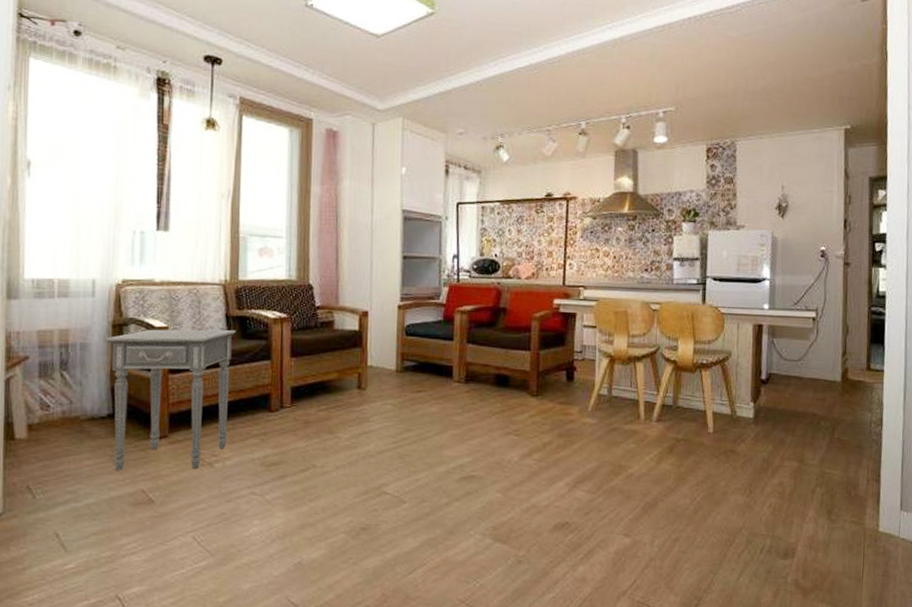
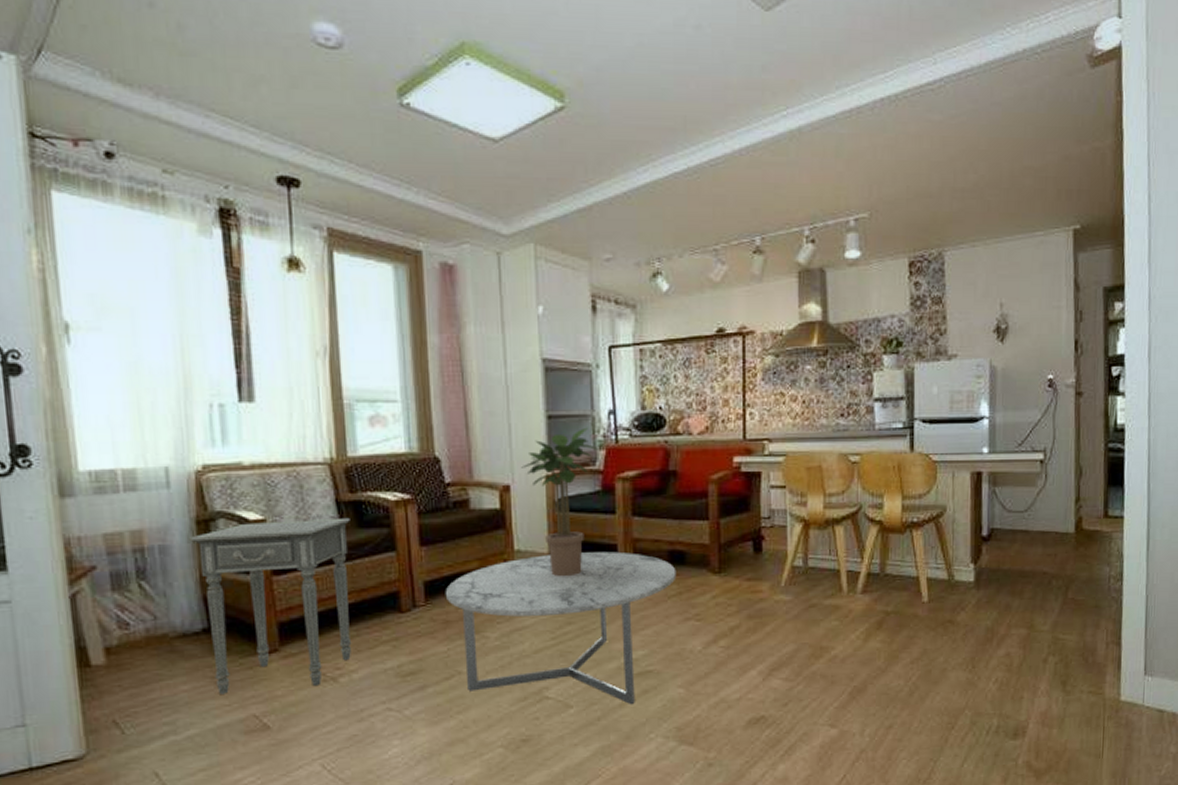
coffee table: none [308,371,501,505] -> present [445,551,676,705]
potted plant: none [379,267,442,391] -> present [521,427,598,577]

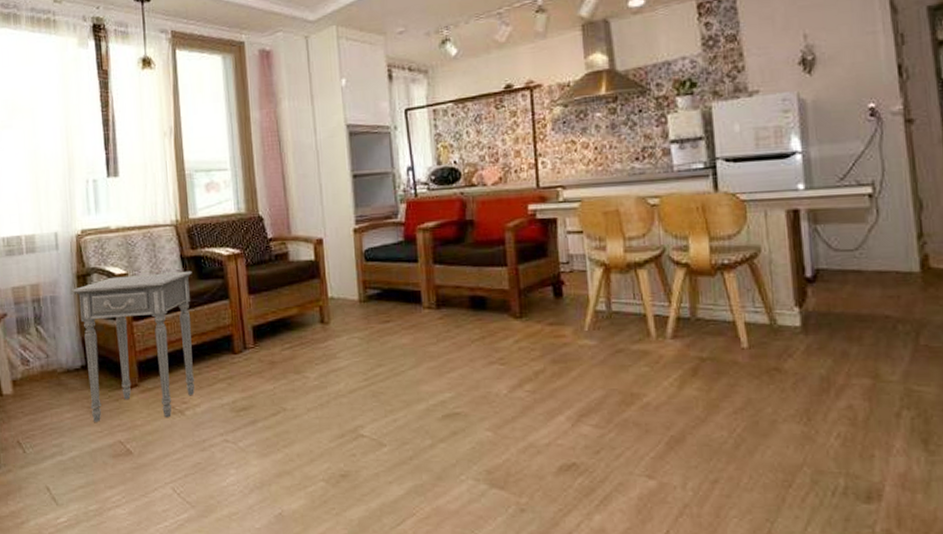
coffee table: present [445,551,676,705] -> none [270,298,479,446]
potted plant: present [521,427,598,577] -> none [332,183,399,322]

